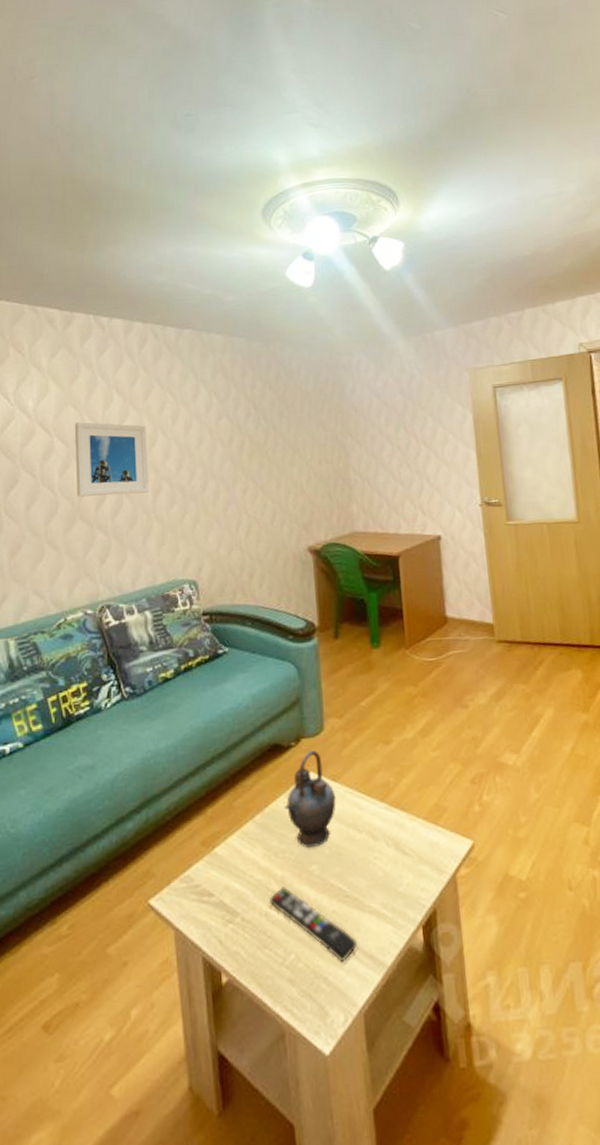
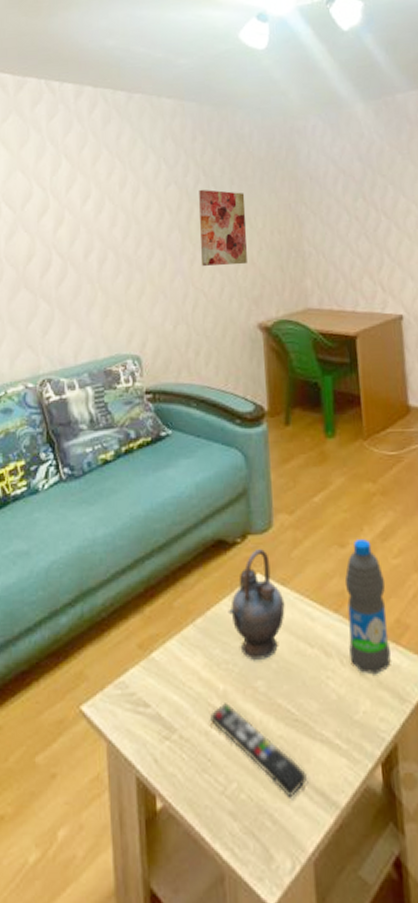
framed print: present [75,422,149,497] -> none [22,188,94,265]
wall art: none [250,422,297,495] -> present [199,189,247,266]
water bottle: none [389,736,430,853] -> present [344,539,391,675]

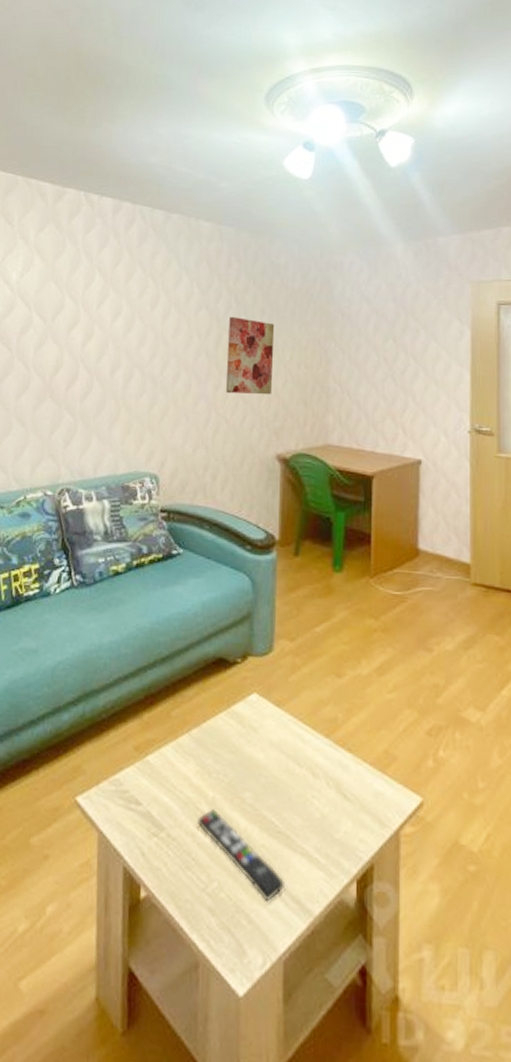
teapot: present [228,549,285,661] -> none [223,671,278,774]
water bottle: present [344,539,391,675] -> none [336,671,378,800]

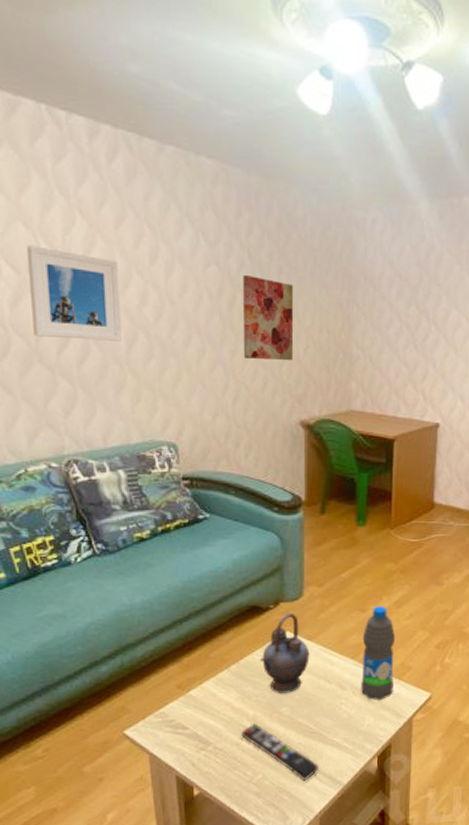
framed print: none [49,299,124,378] -> present [27,245,122,341]
teapot: none [223,671,278,774] -> present [259,613,310,695]
water bottle: none [336,671,378,800] -> present [361,606,396,701]

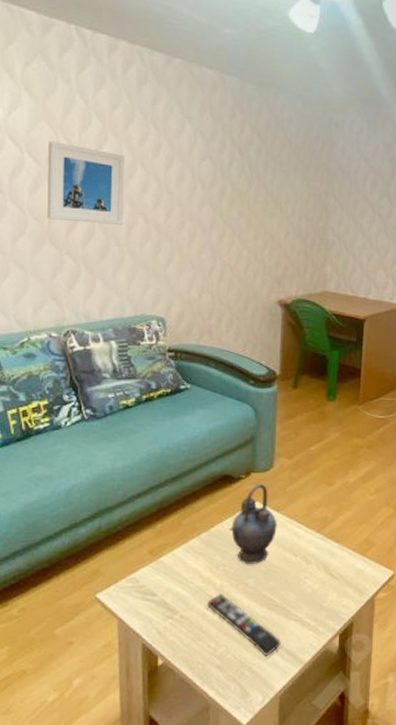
wall art: present [243,274,294,361] -> none [229,168,278,246]
water bottle: present [361,606,396,701] -> none [325,480,361,577]

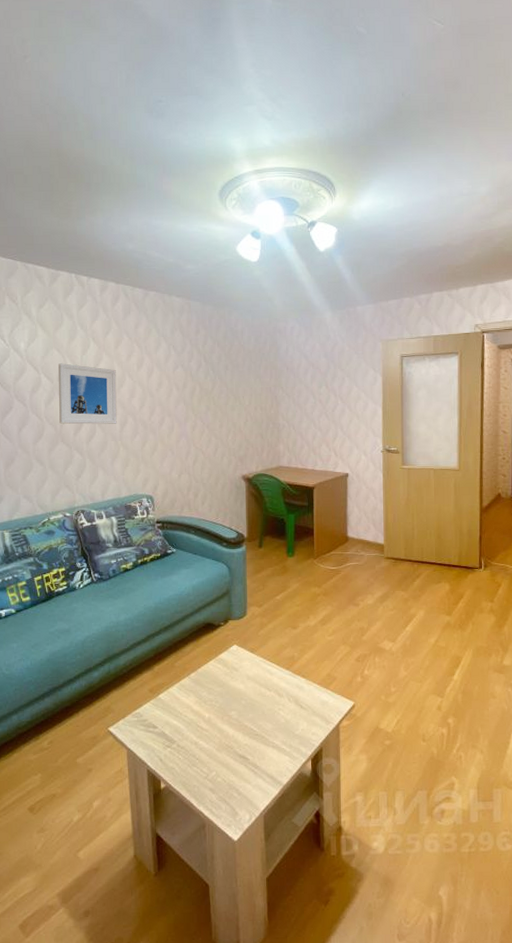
remote control: present [207,594,282,657] -> none [199,725,263,780]
teapot: present [229,484,277,565] -> none [213,630,253,700]

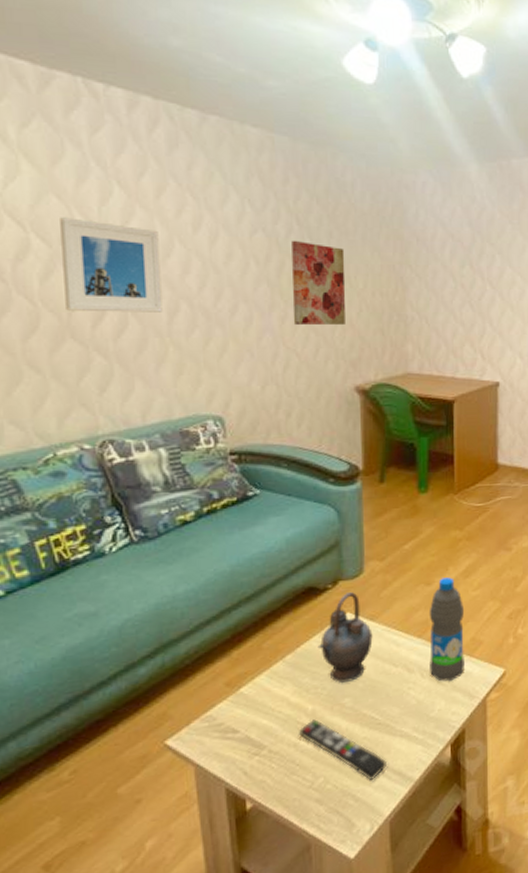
remote control: none [199,725,263,780] -> present [299,719,388,782]
wall art: none [200,372,237,432] -> present [292,240,346,326]
teapot: none [213,630,253,700] -> present [317,592,373,684]
water bottle: none [294,624,322,708] -> present [429,577,465,682]

